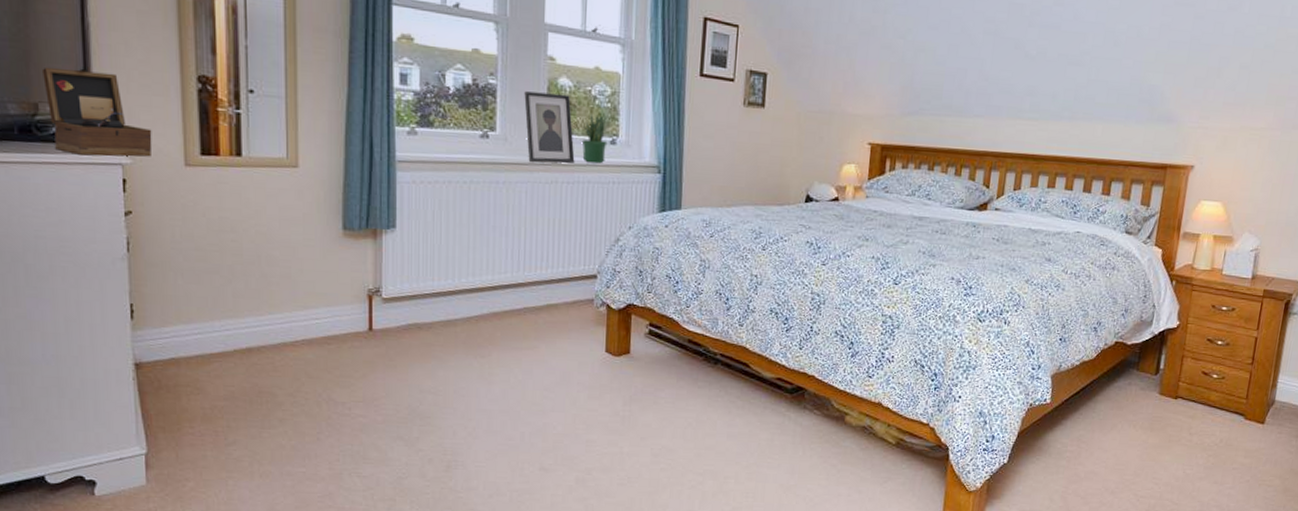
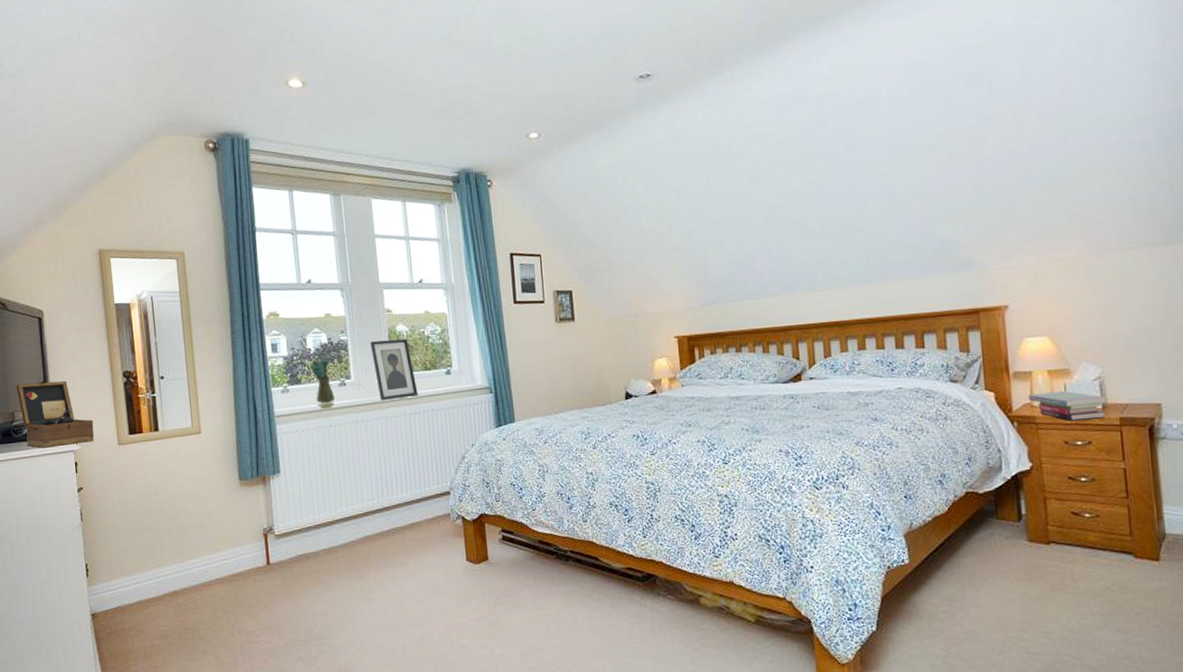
vase: none [445,99,474,163] -> present [309,358,335,410]
planter: present [581,113,608,164] -> none [422,349,444,394]
books: none [1191,256,1257,288] -> present [1028,391,1106,421]

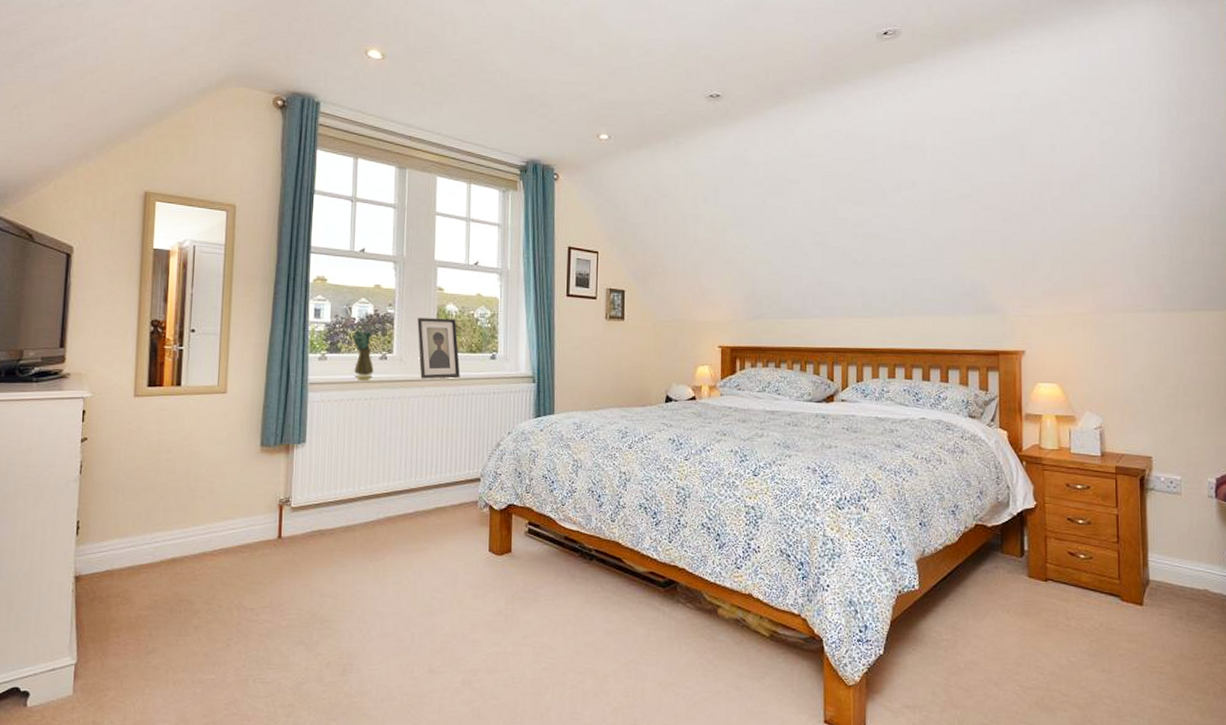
wooden box: present [16,380,95,448] -> none [29,319,110,392]
books: present [1028,391,1106,421] -> none [1037,436,1105,466]

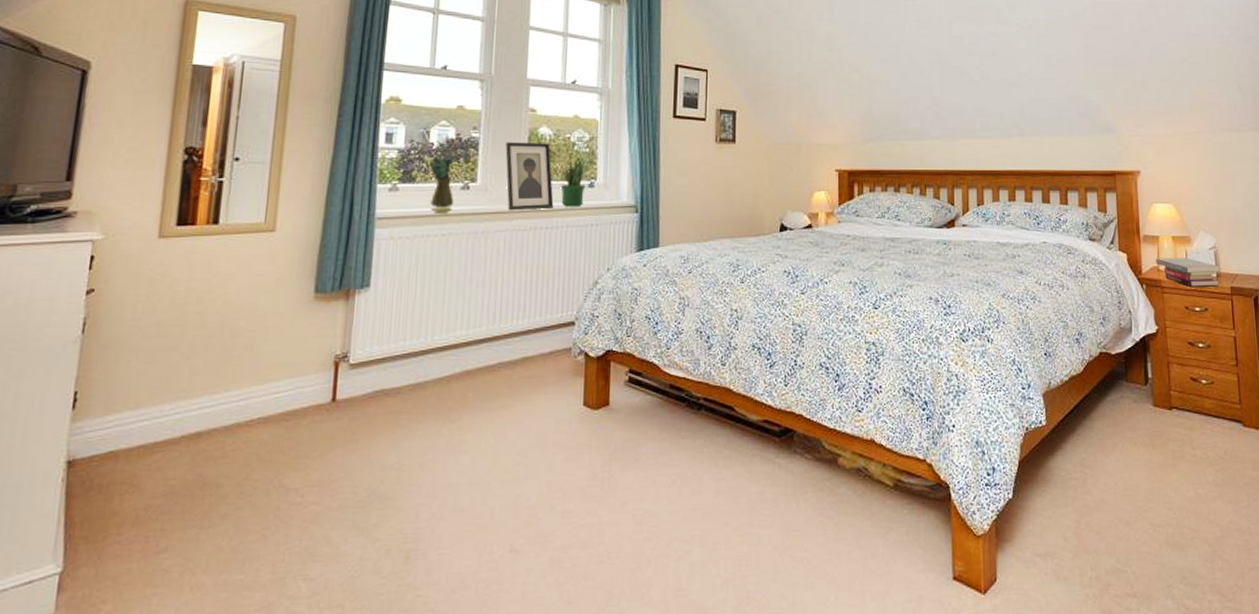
planter: none [466,333,488,377] -> present [560,158,586,207]
books: none [1037,436,1105,466] -> present [1156,258,1220,287]

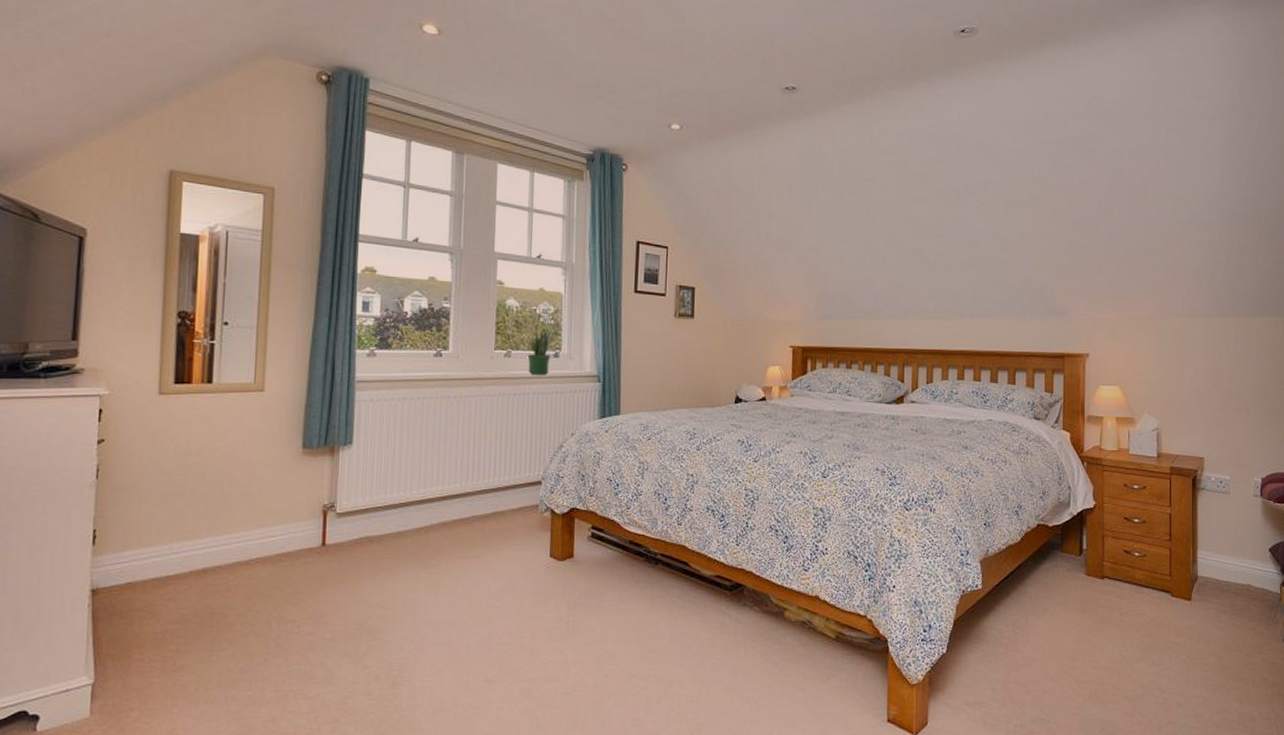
vase: present [428,154,454,215] -> none [402,322,428,380]
picture frame: present [505,142,554,211] -> none [475,313,521,378]
books: present [1156,258,1220,287] -> none [1098,437,1161,466]

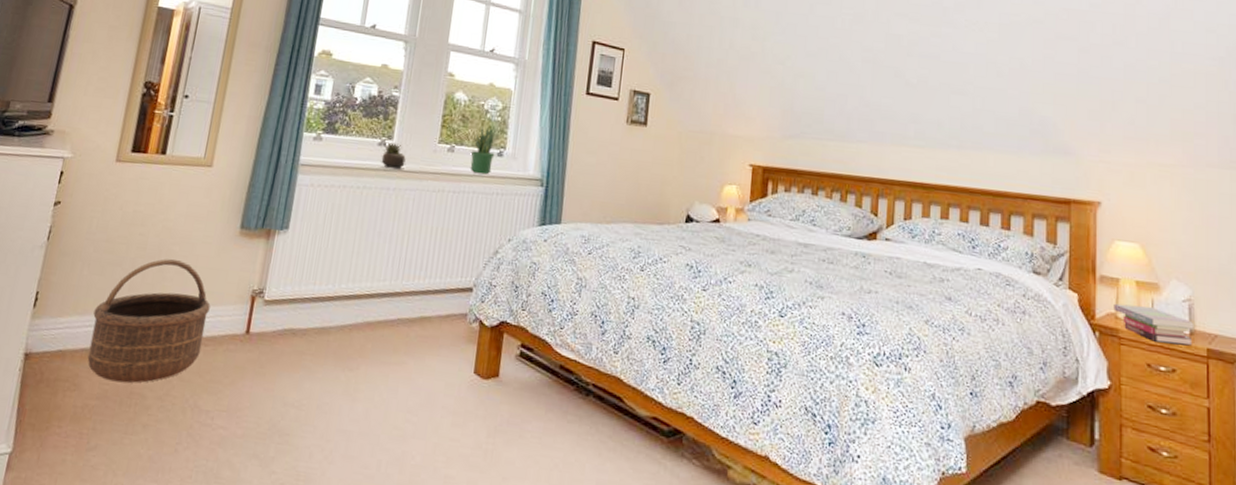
basket: none [159,484,282,605] -> present [87,259,211,383]
succulent plant: none [436,353,464,378] -> present [377,142,406,171]
books: none [1098,437,1161,466] -> present [1113,303,1194,346]

